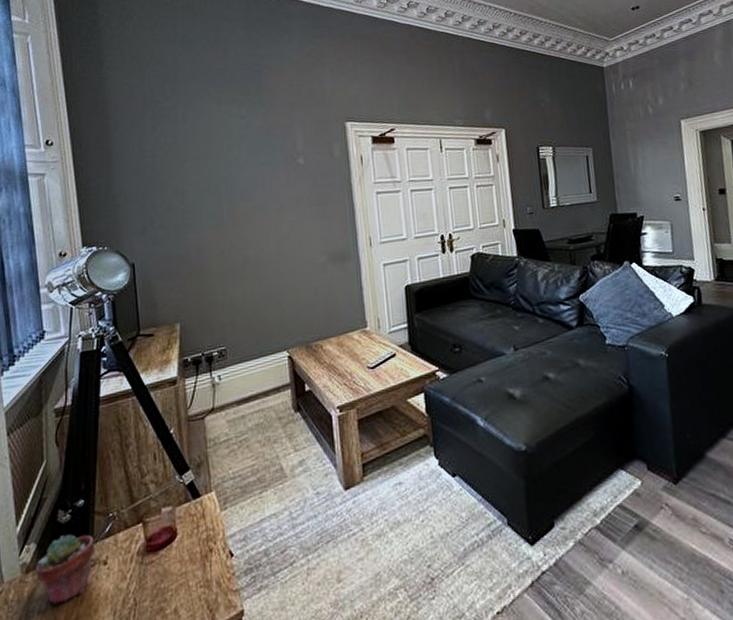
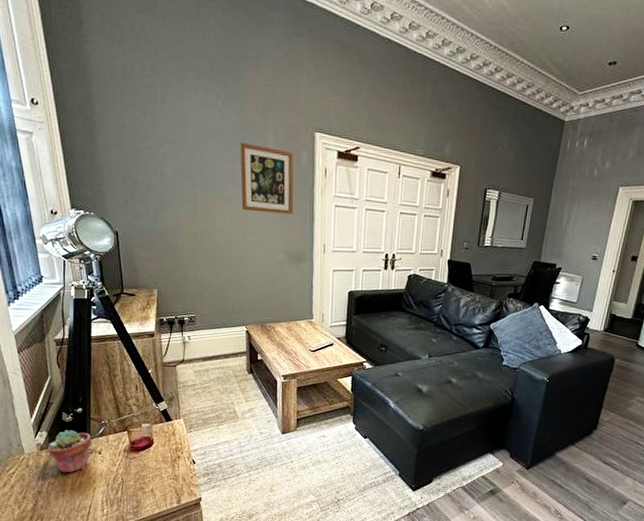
wall art: none [267,145,331,215] -> present [240,143,294,215]

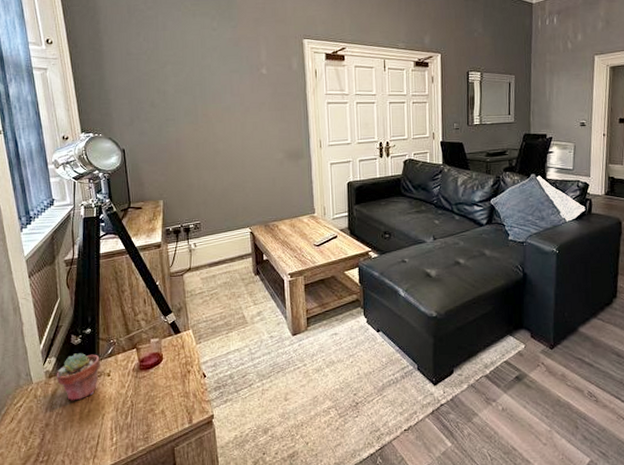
wall art: present [240,143,294,215] -> none [235,56,289,117]

